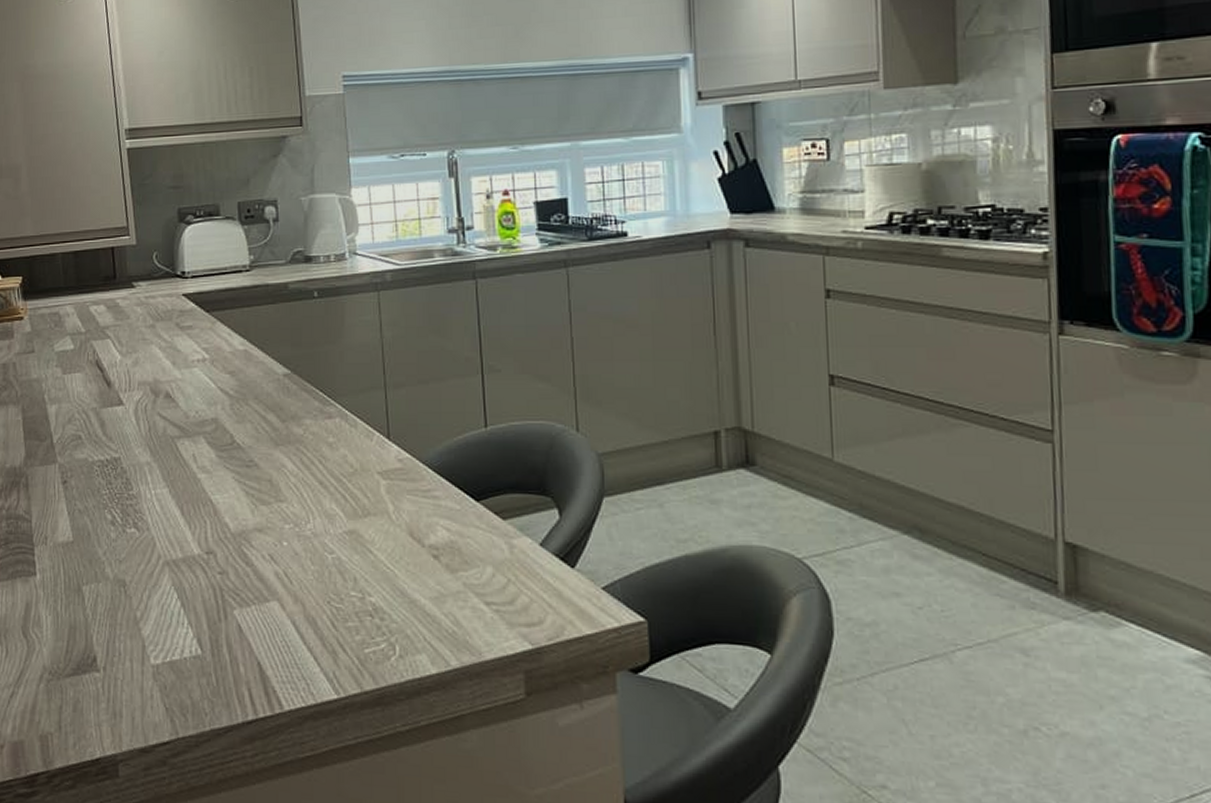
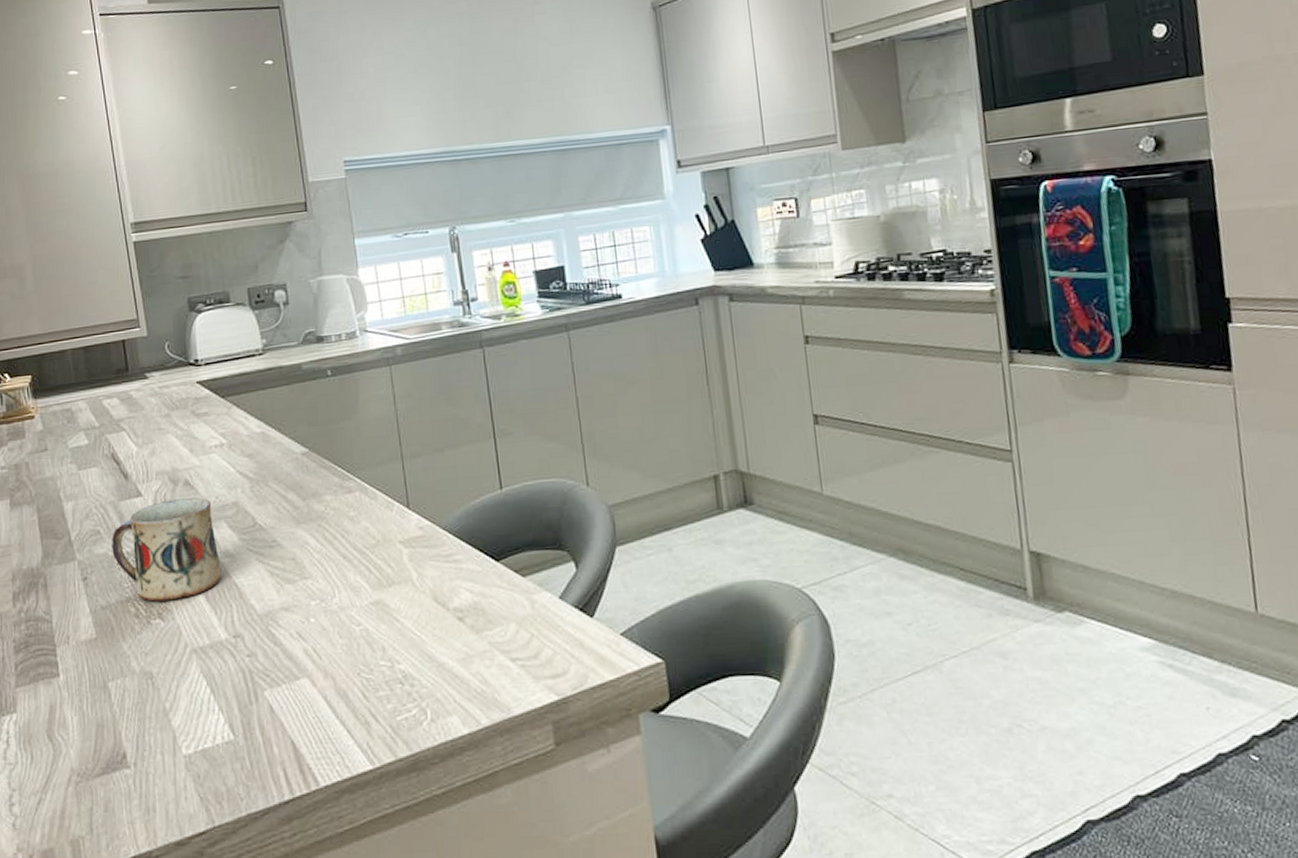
mug: none [92,411,198,511] -> present [112,497,222,602]

